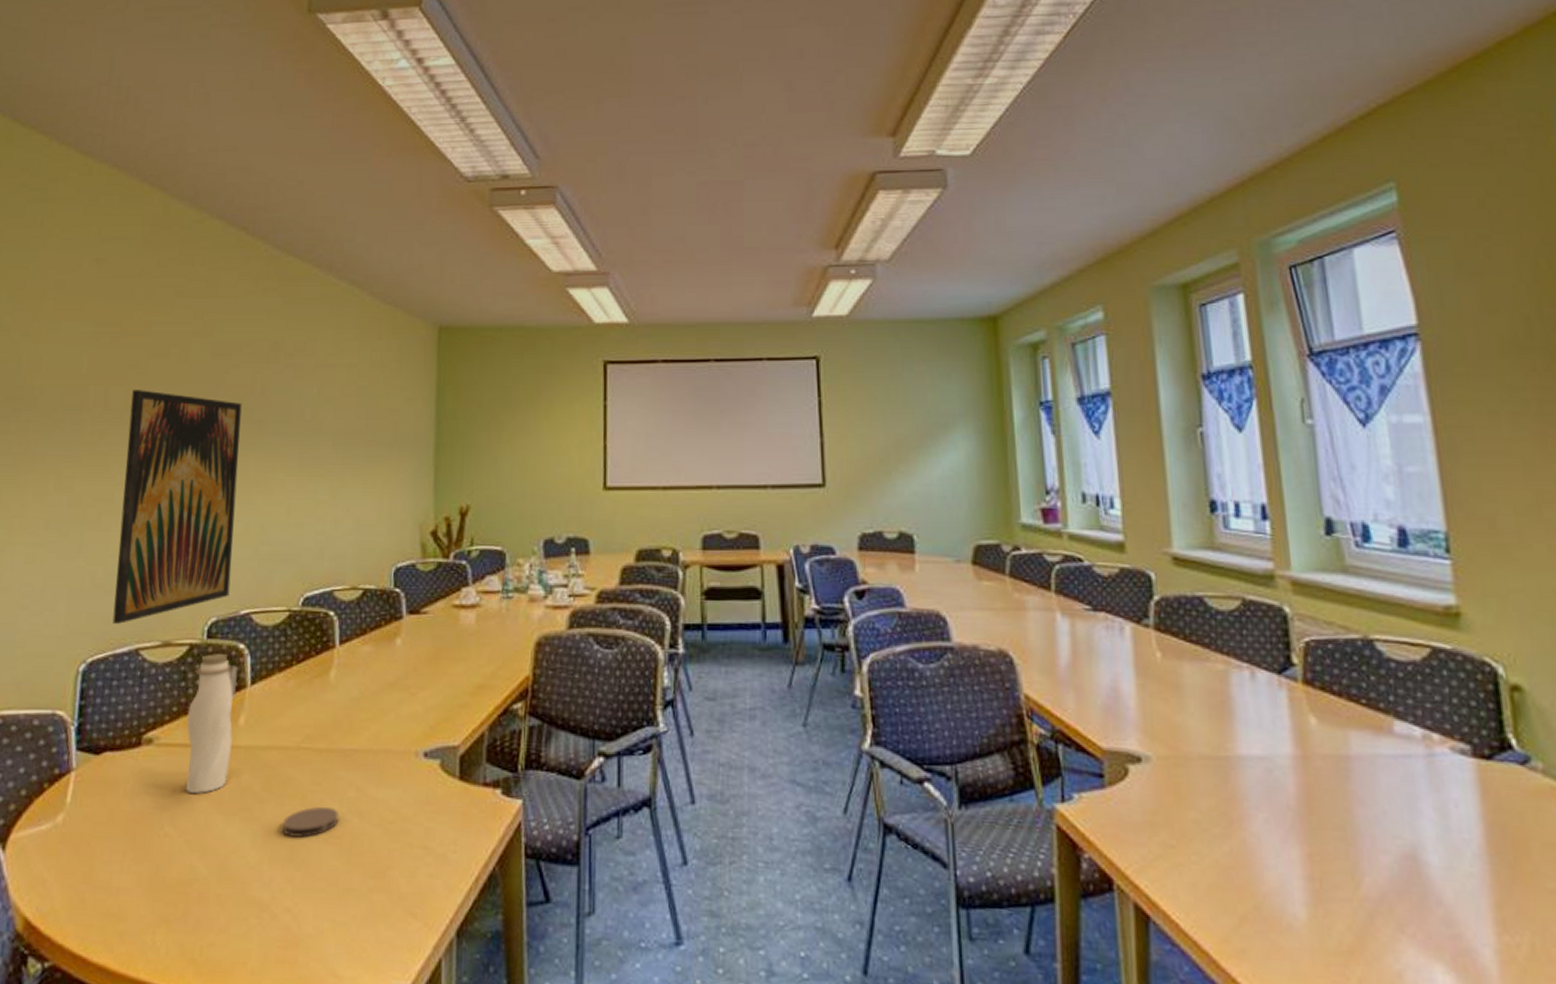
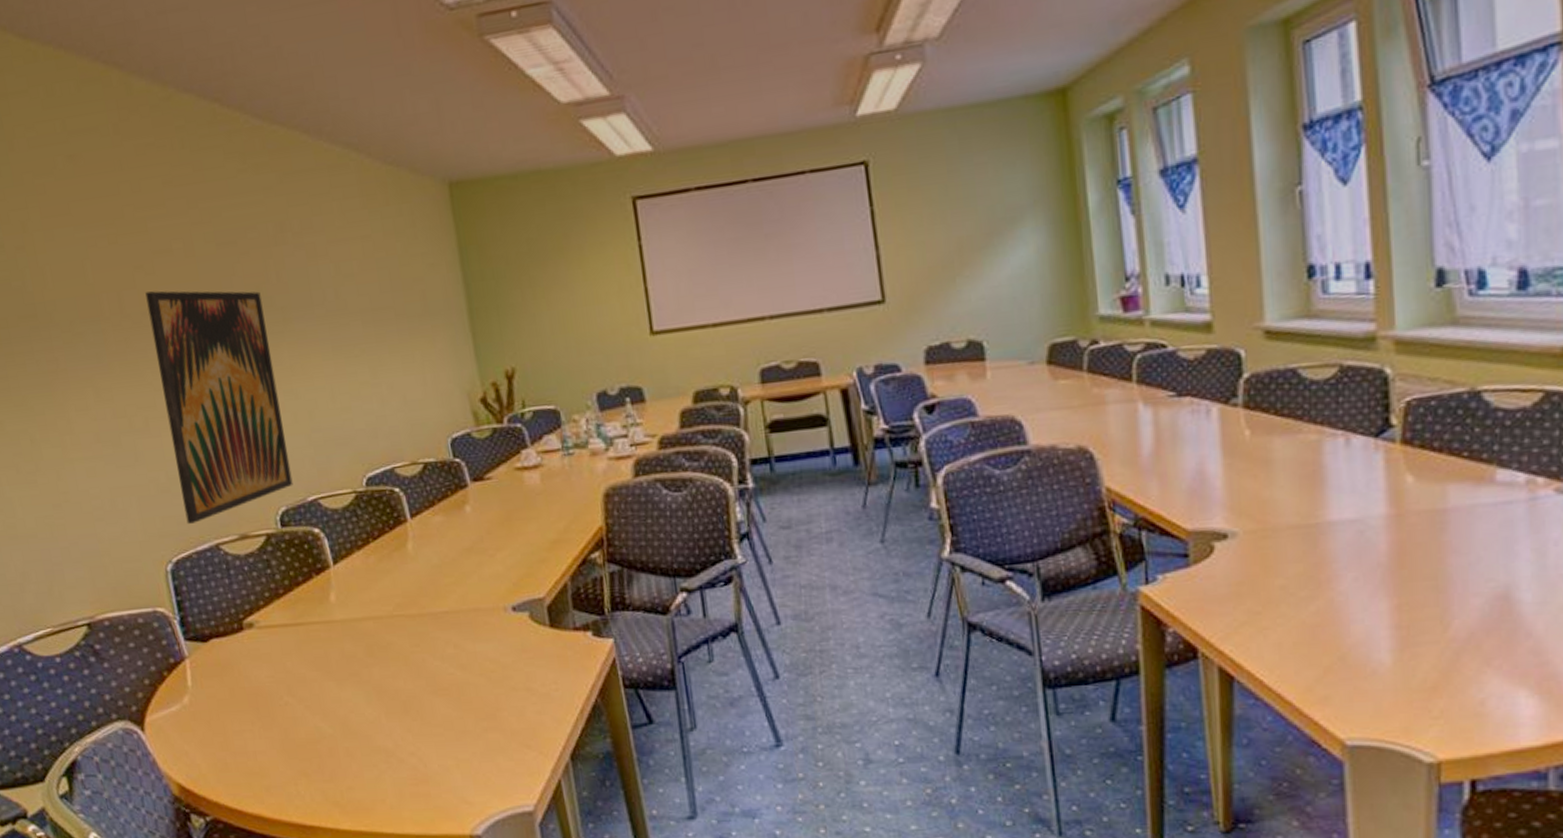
water bottle: present [186,652,239,793] -> none [277,539,331,666]
coaster: present [282,807,338,839] -> none [391,665,443,694]

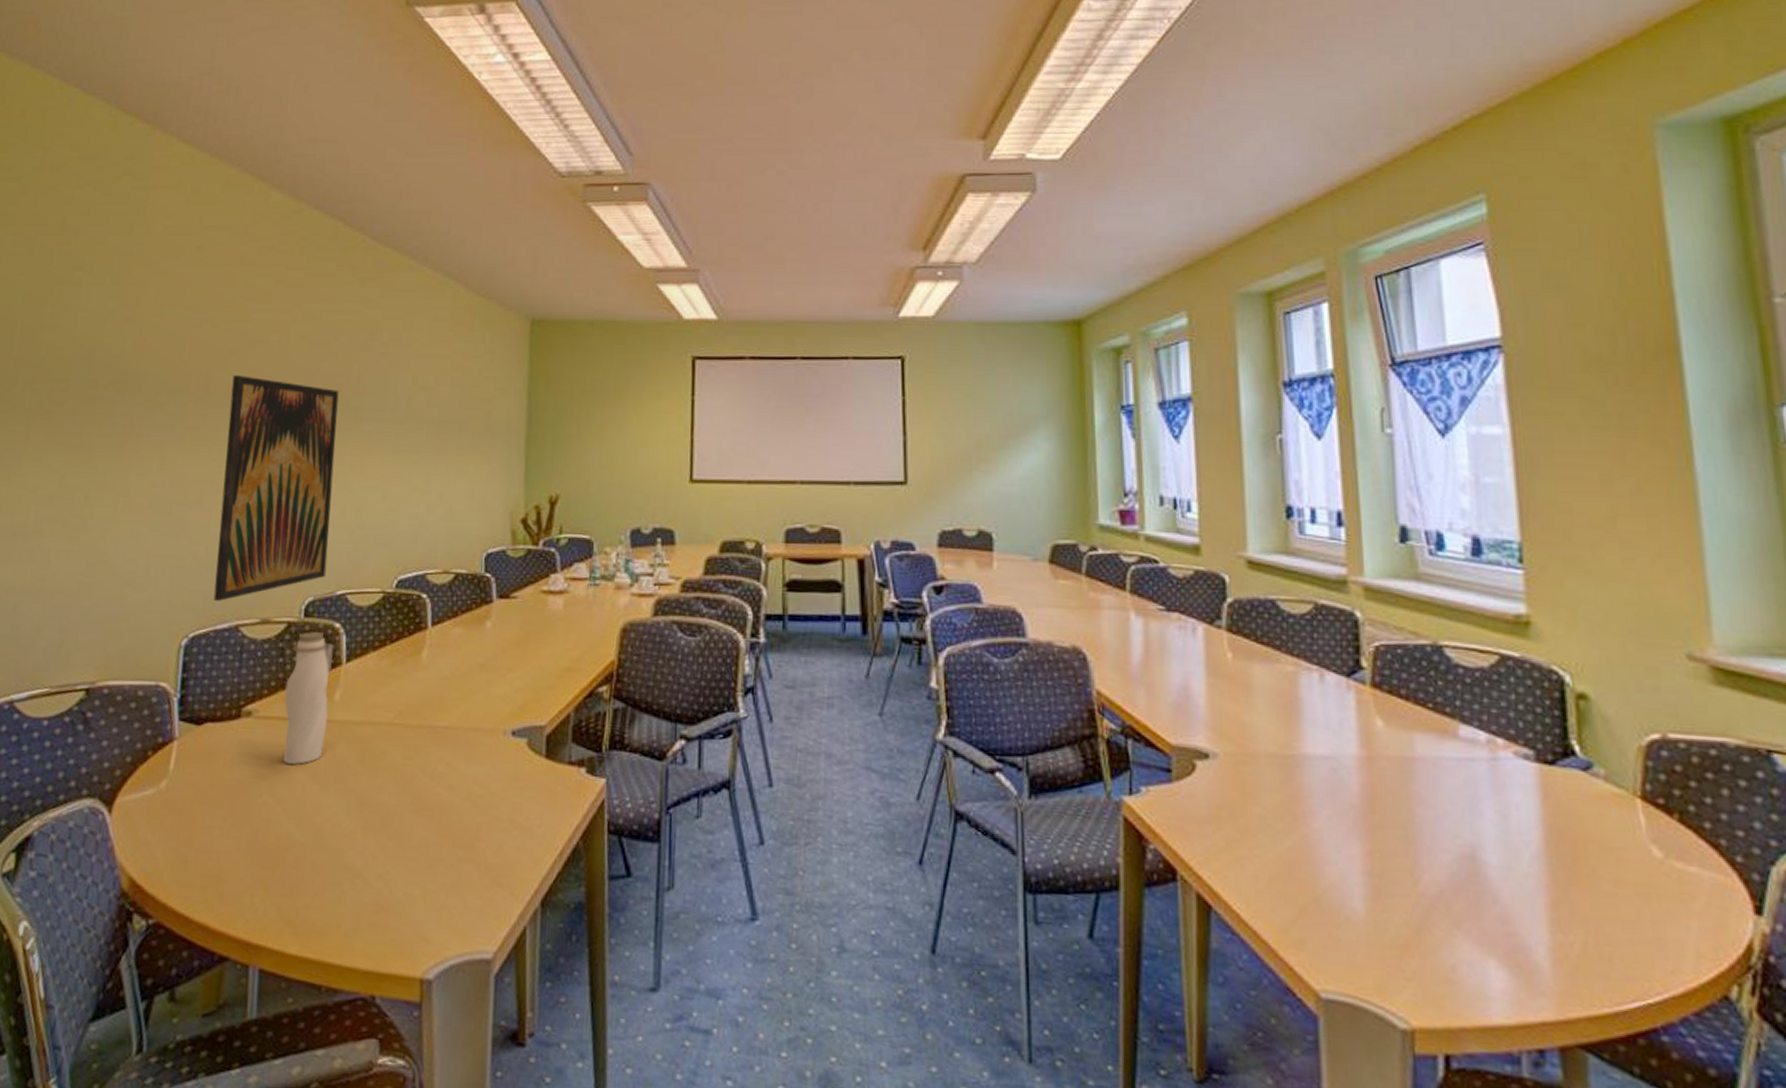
water bottle: none [277,539,331,666] -> present [283,631,335,765]

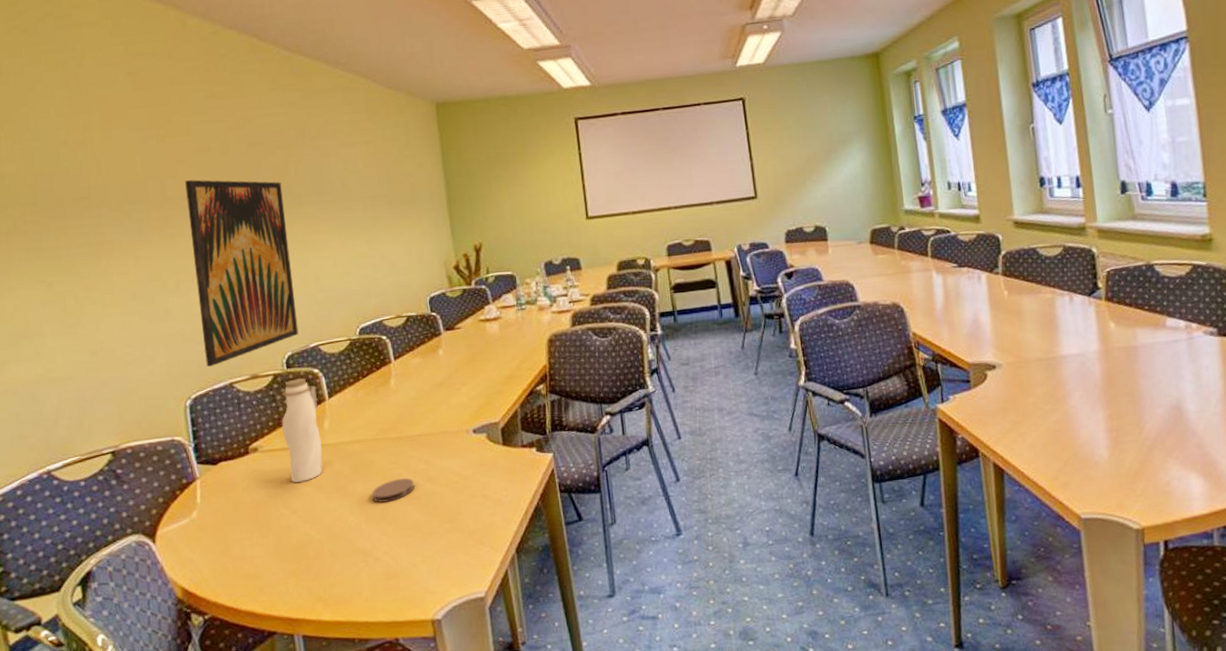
coaster: none [375,780,429,810] -> present [372,478,415,504]

